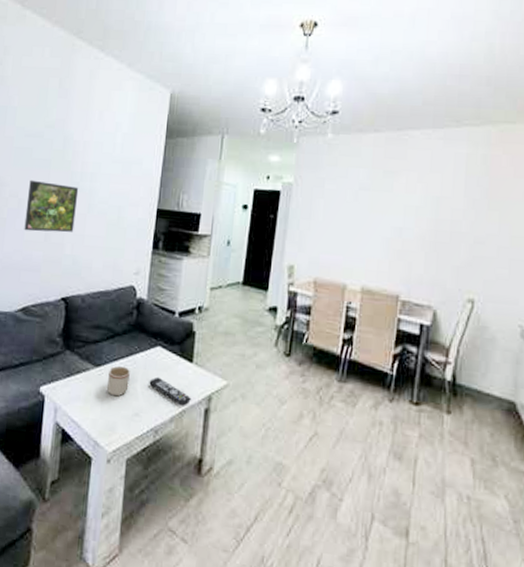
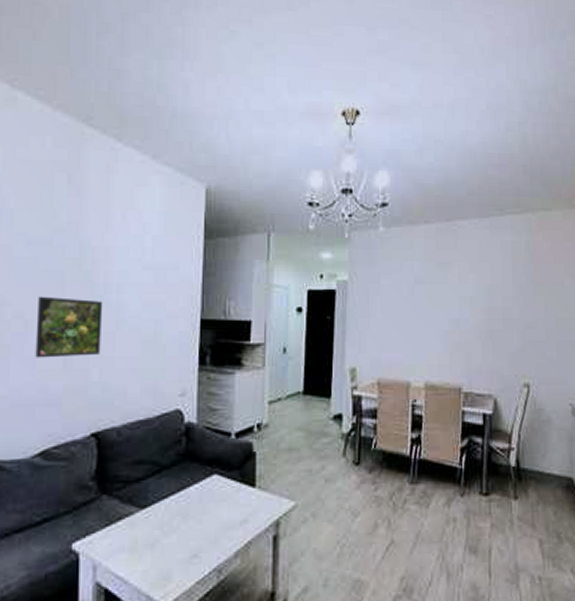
mug: present [107,366,130,397] -> none [157,503,183,540]
remote control: present [149,376,191,406] -> none [207,509,257,537]

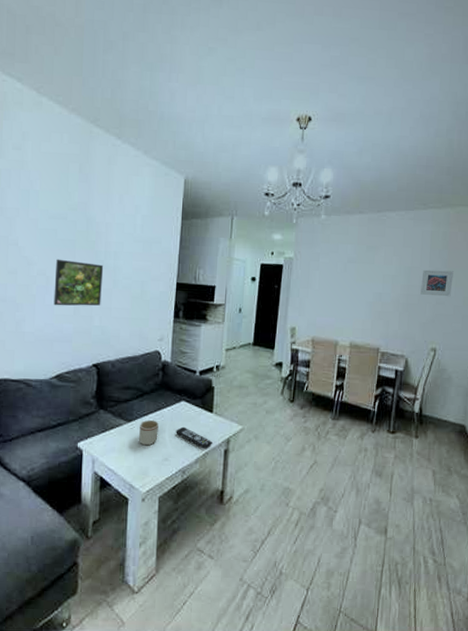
mug: none [157,503,183,540] -> present [139,419,159,446]
remote control: none [207,509,257,537] -> present [176,426,212,449]
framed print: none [505,288,542,320] -> present [420,269,454,297]

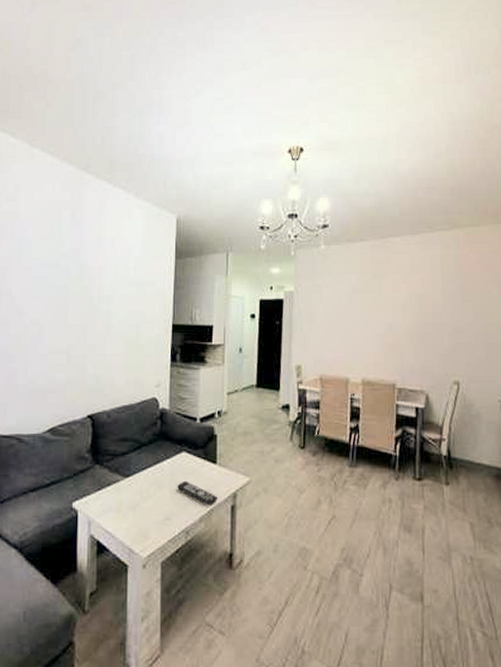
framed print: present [53,259,104,306] -> none [46,306,97,355]
mug: present [139,419,159,446] -> none [138,474,158,504]
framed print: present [420,269,454,297] -> none [435,295,470,324]

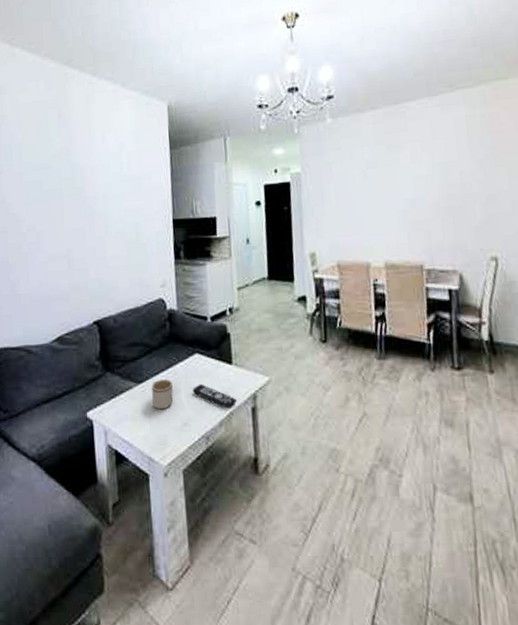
mug: none [138,474,158,504] -> present [151,378,174,410]

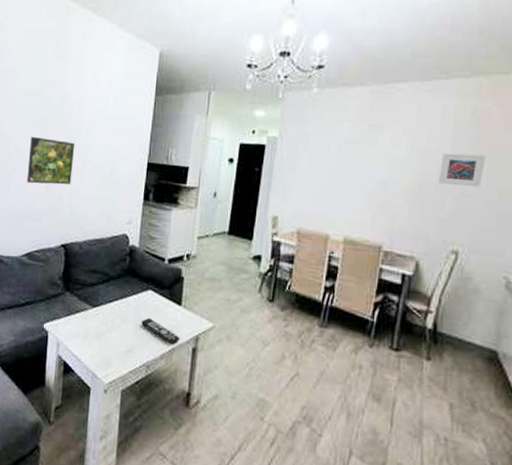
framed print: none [44,211,95,262] -> present [27,136,75,185]
mug: present [151,378,174,410] -> none [103,307,124,335]
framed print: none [463,159,505,193] -> present [438,153,485,188]

